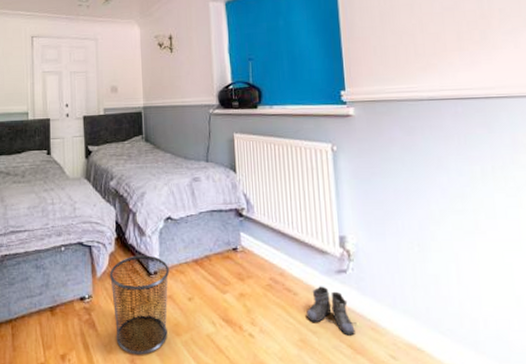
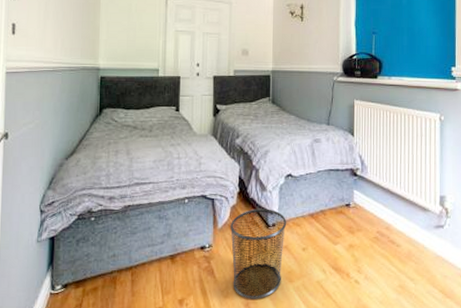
boots: present [306,286,356,336] -> none [407,239,448,282]

